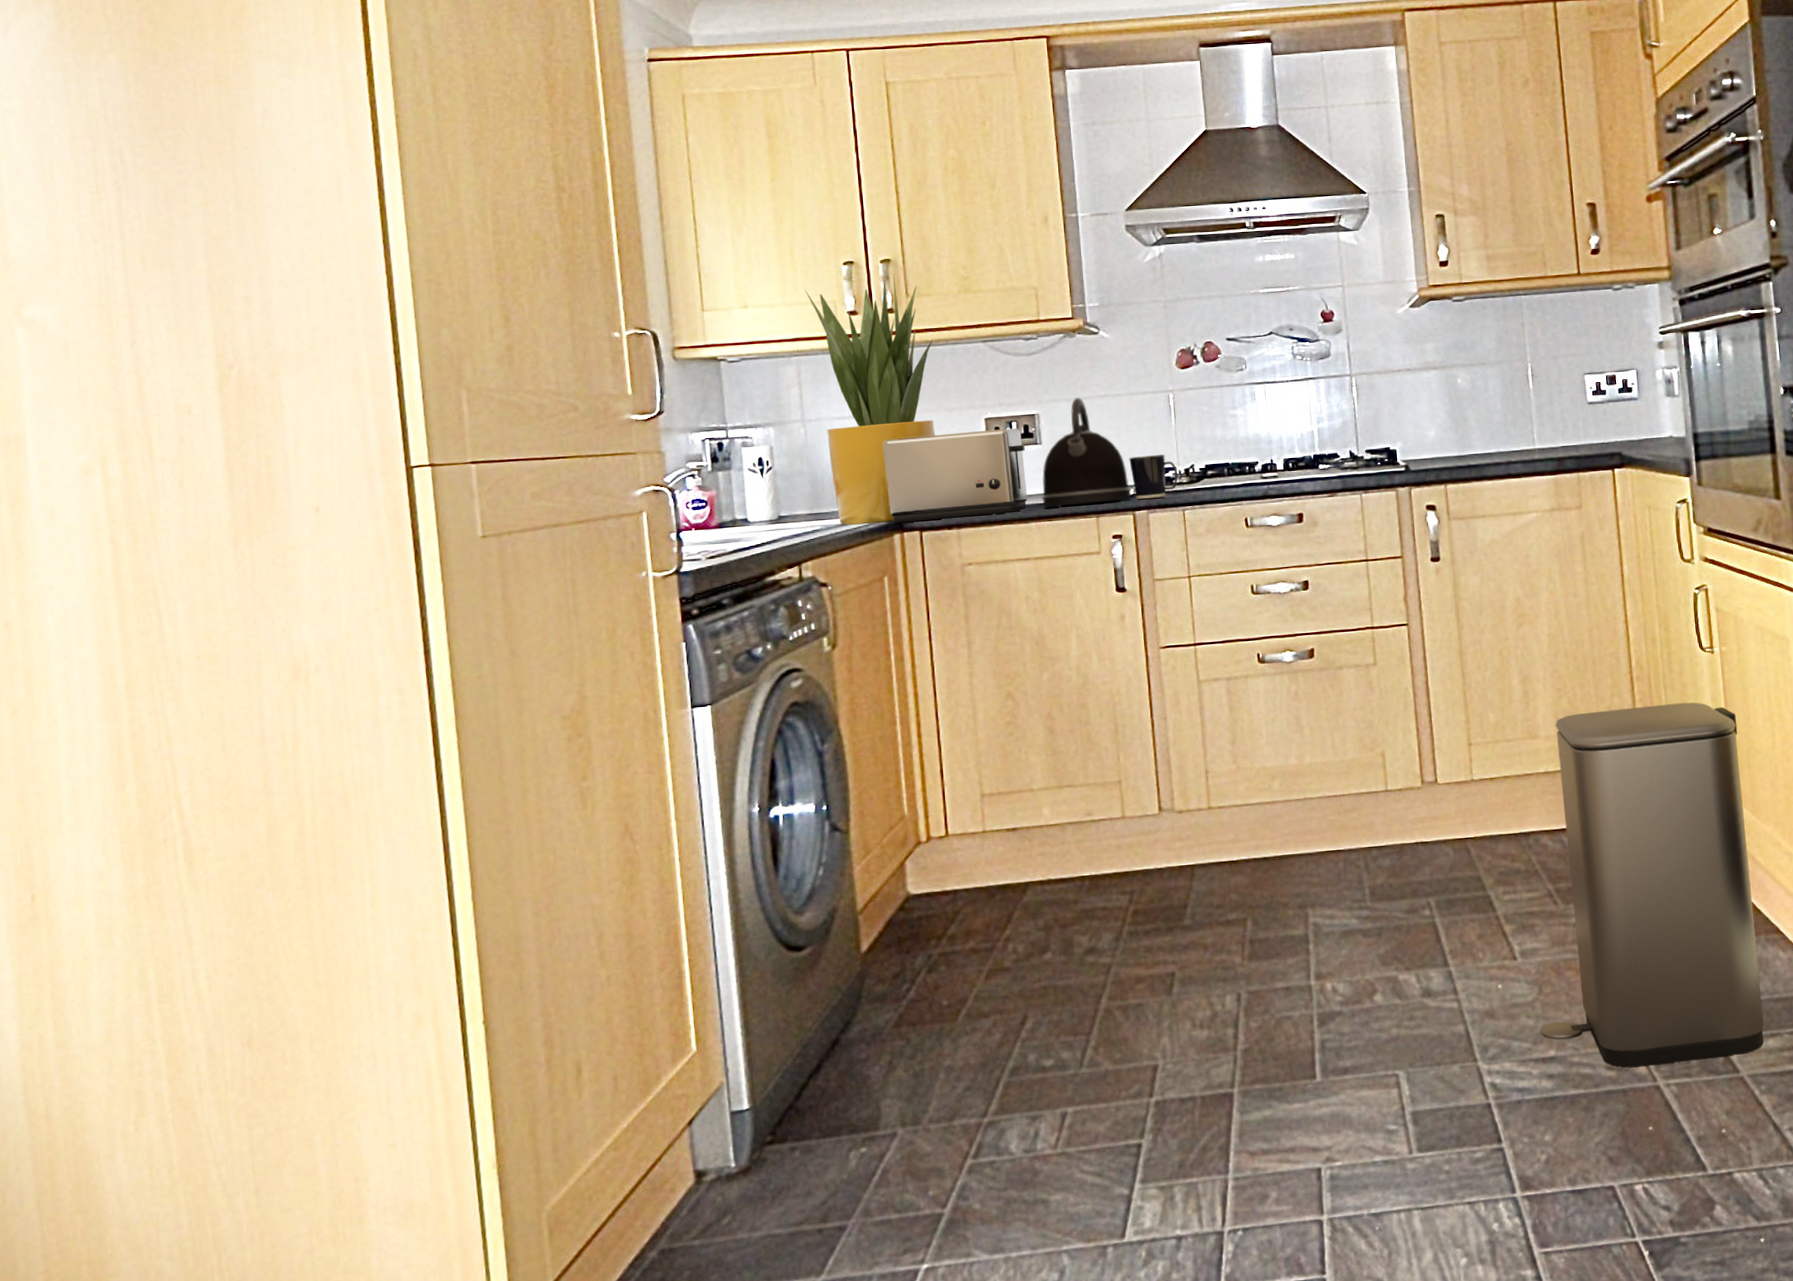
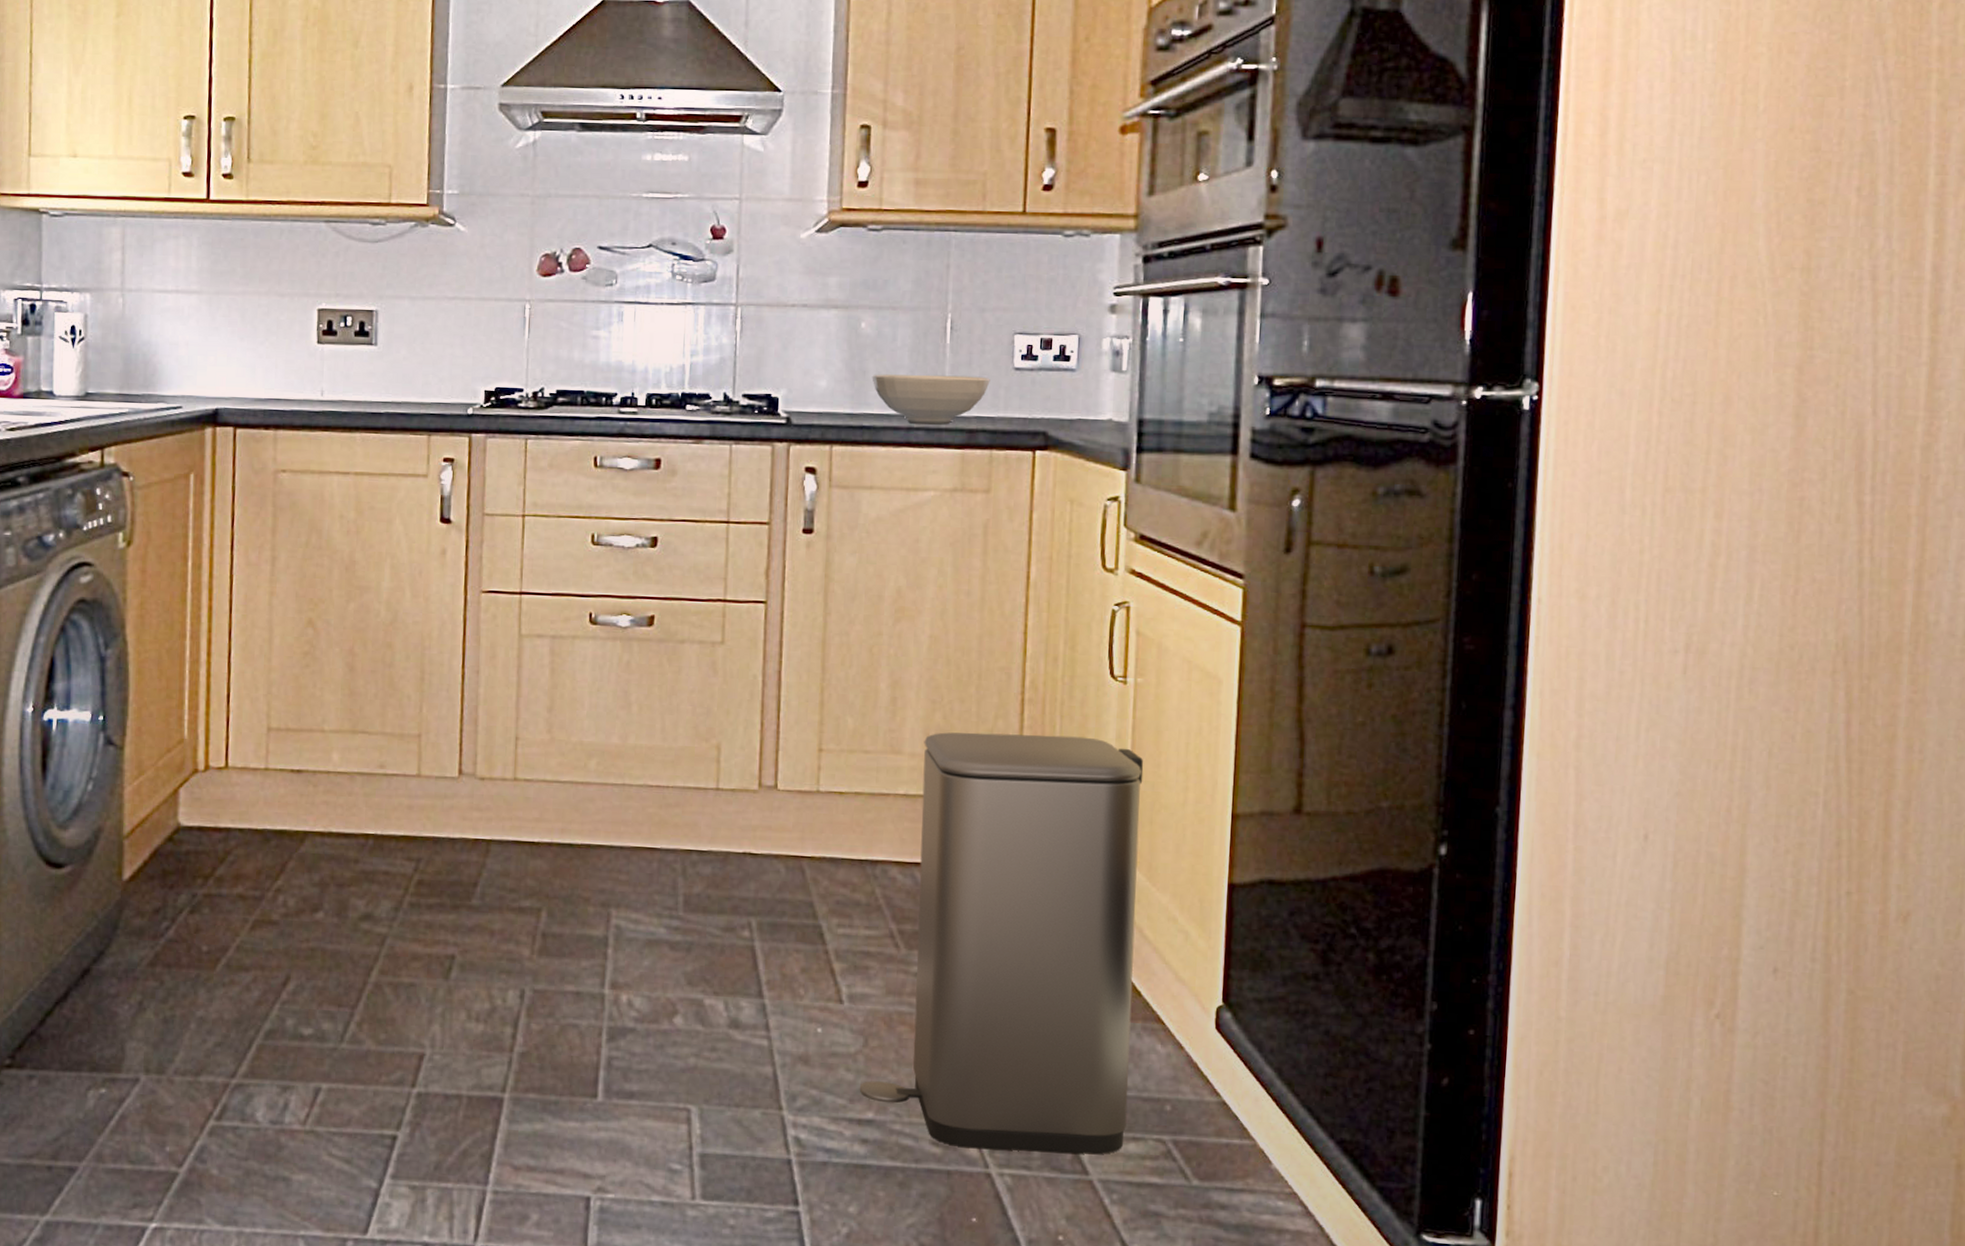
planter: present [804,274,935,526] -> none [139,134,271,414]
toaster: present [883,428,1027,524] -> none [204,320,359,421]
kettle: present [1041,398,1132,508] -> none [369,297,470,420]
mug: present [1129,454,1178,500] -> none [471,371,524,422]
bowl: none [1472,412,1570,460] -> present [872,374,990,426]

